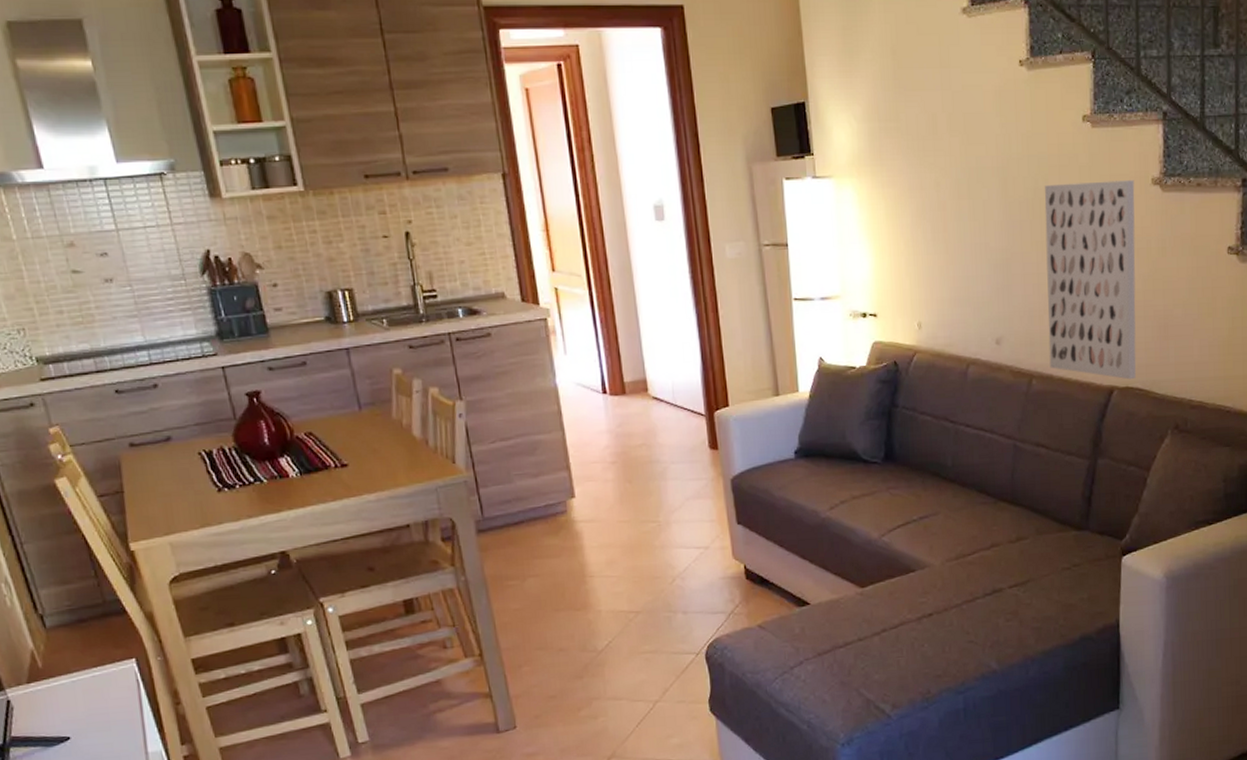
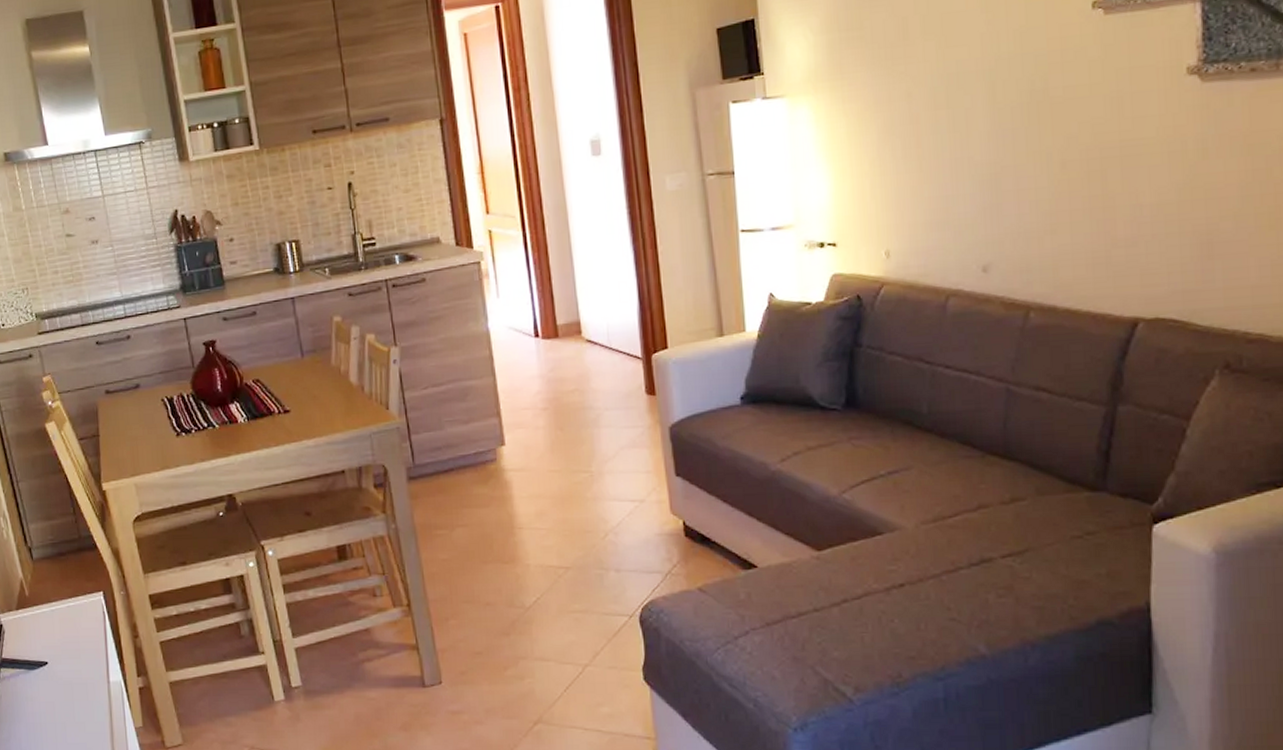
wall art: present [1044,180,1136,380] -> none [1043,71,1169,310]

